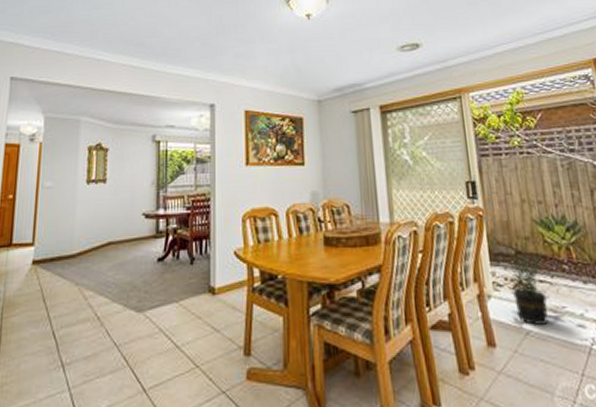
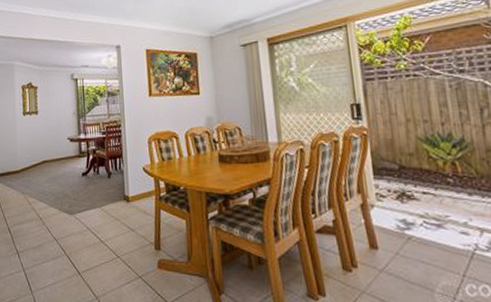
potted plant: present [502,242,550,325] -> none [385,158,433,231]

